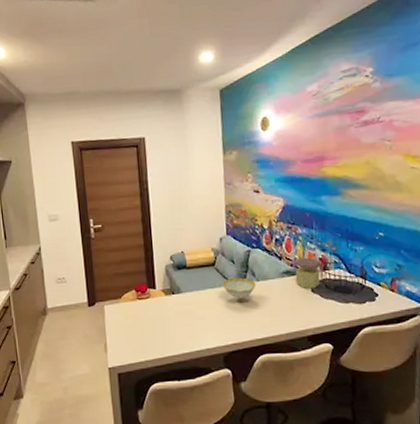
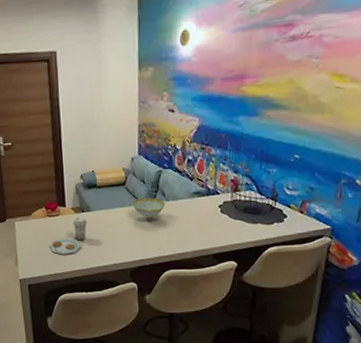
plate: none [139,299,179,340] -> present [49,216,88,255]
jar: present [294,257,322,289] -> none [205,178,233,210]

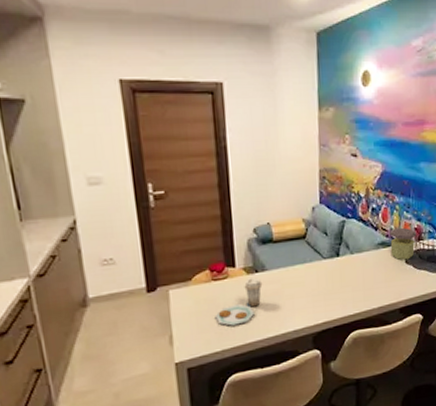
decorative bowl: present [132,197,166,220] -> none [314,250,350,277]
jar: none [205,178,233,210] -> present [390,227,417,260]

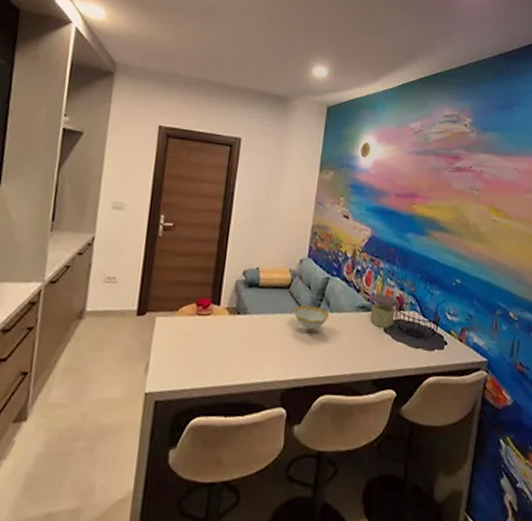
plate: present [215,277,263,326] -> none [191,319,242,365]
decorative bowl: none [314,250,350,277] -> present [294,305,330,332]

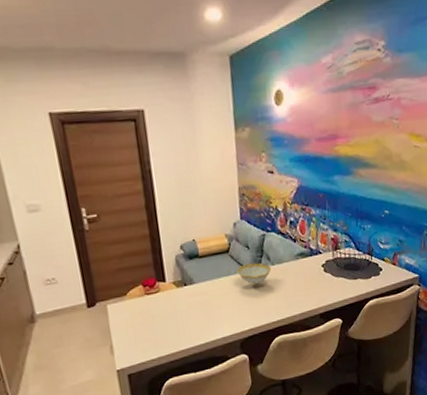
jar: present [370,293,399,329] -> none [308,238,334,269]

